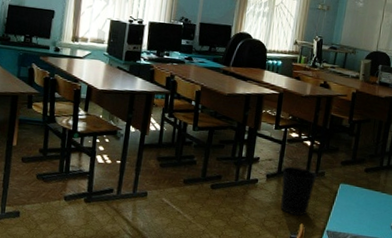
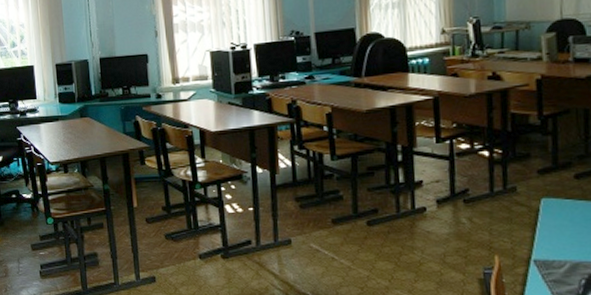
wastebasket: present [280,166,317,216] -> none [456,185,506,246]

